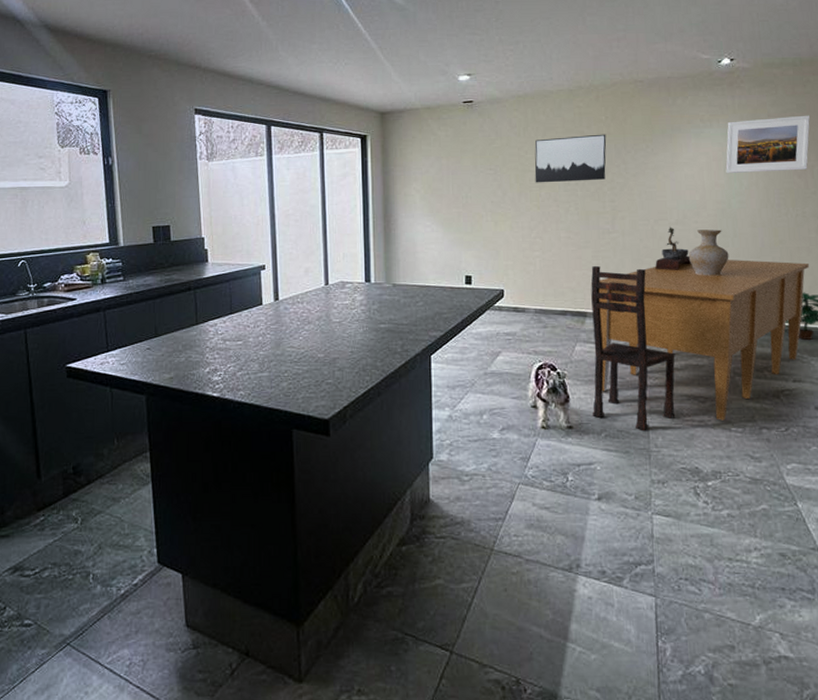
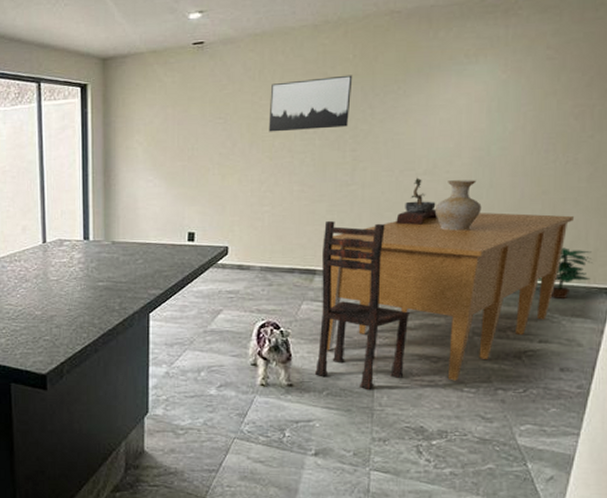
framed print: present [725,115,811,174] -> none [488,45,599,117]

